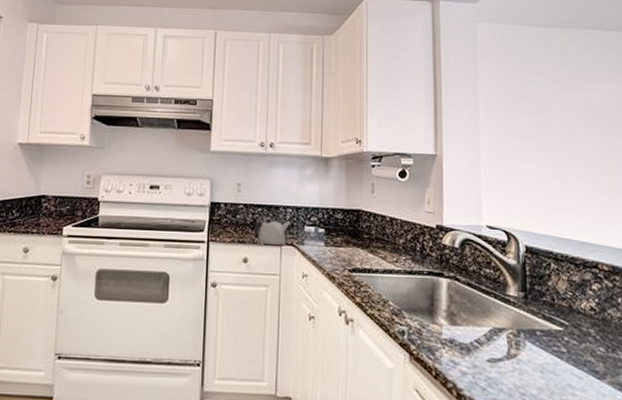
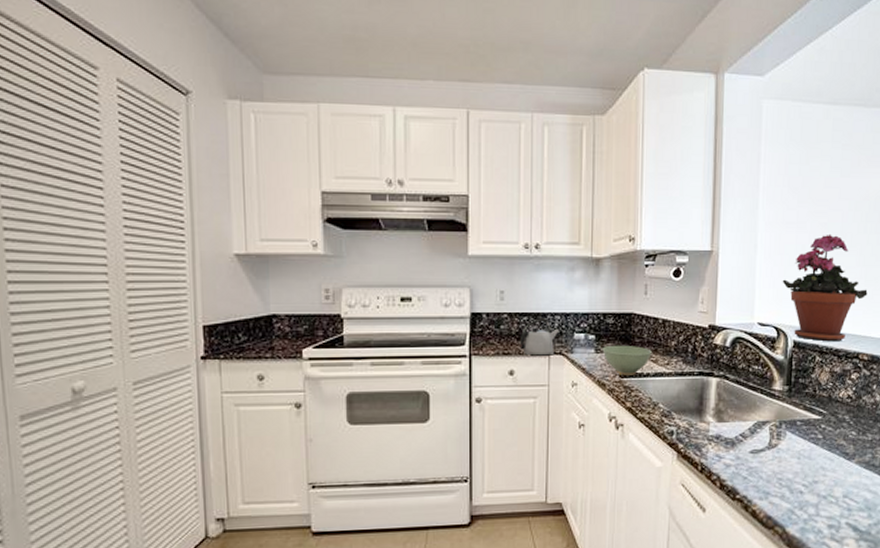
bowl: none [331,239,380,271] -> present [602,345,652,376]
potted plant: none [508,142,600,250] -> present [782,234,868,342]

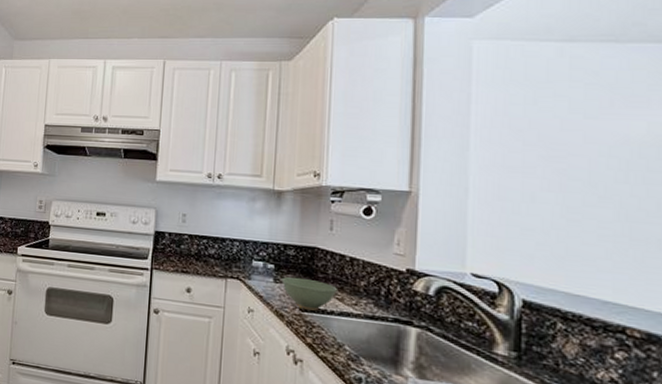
kettle: present [519,318,560,356] -> none [197,242,238,279]
potted plant: present [782,234,868,342] -> none [504,181,635,310]

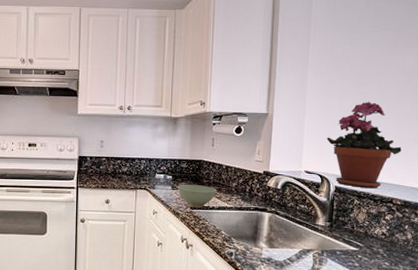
potted plant: none [504,181,635,310] -> present [326,101,402,189]

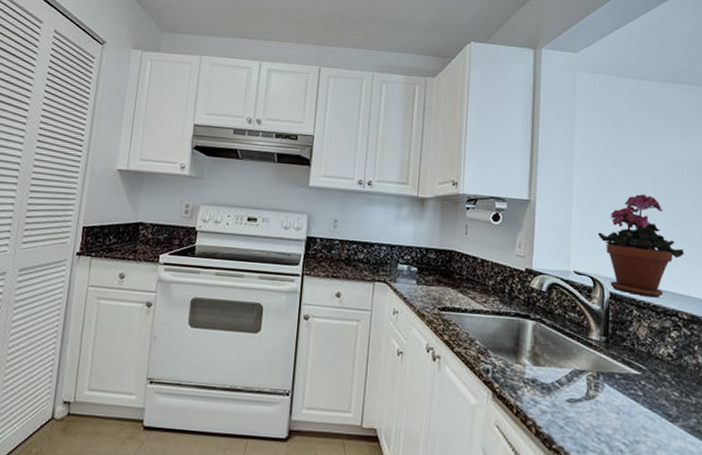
bowl: present [177,184,217,208] -> none [423,278,470,310]

